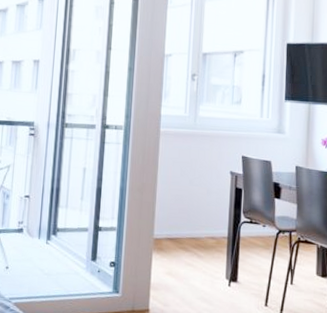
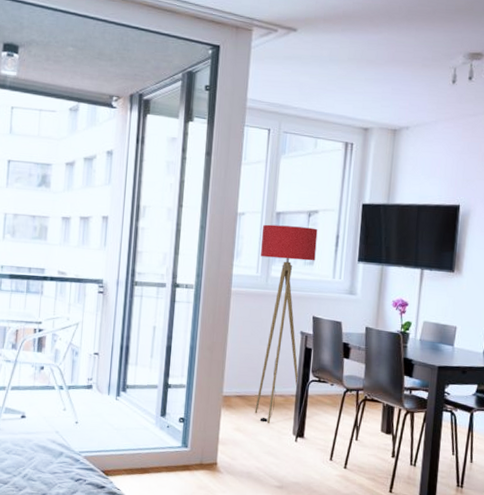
floor lamp: none [186,65,244,268] -> present [254,224,318,424]

